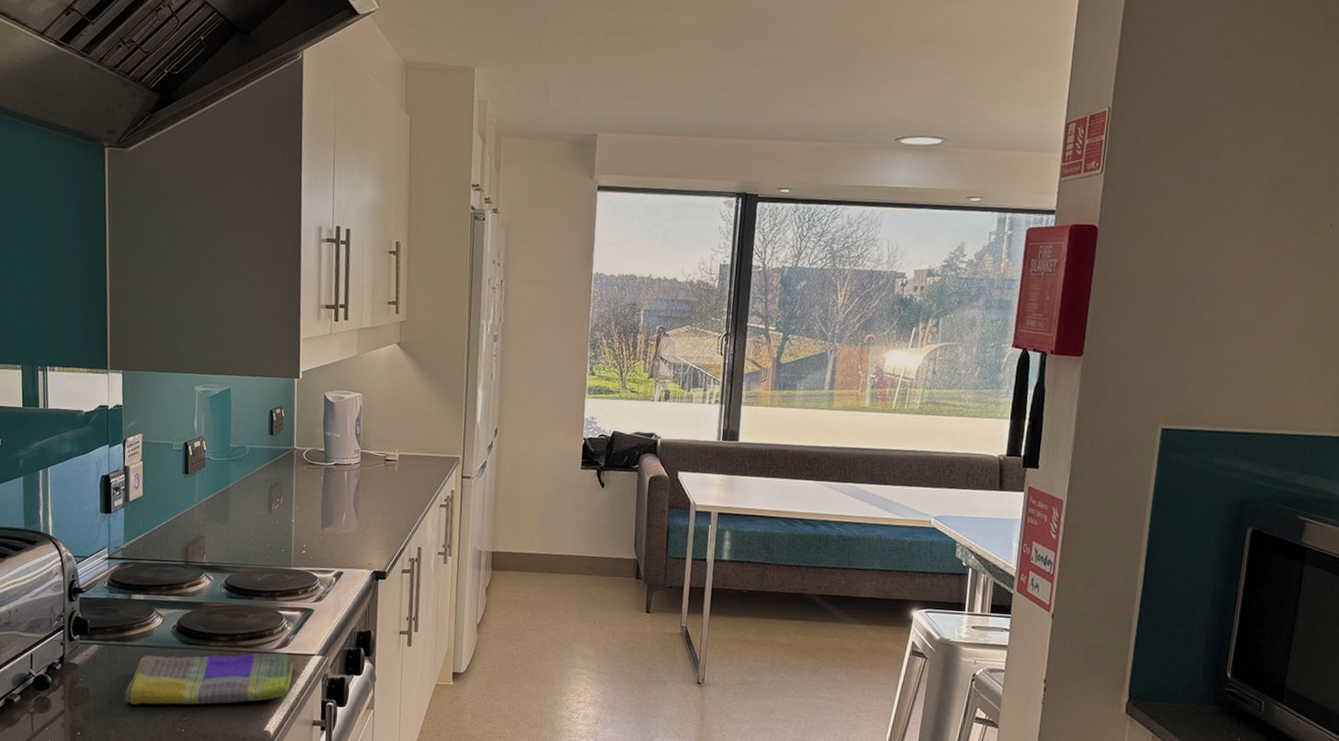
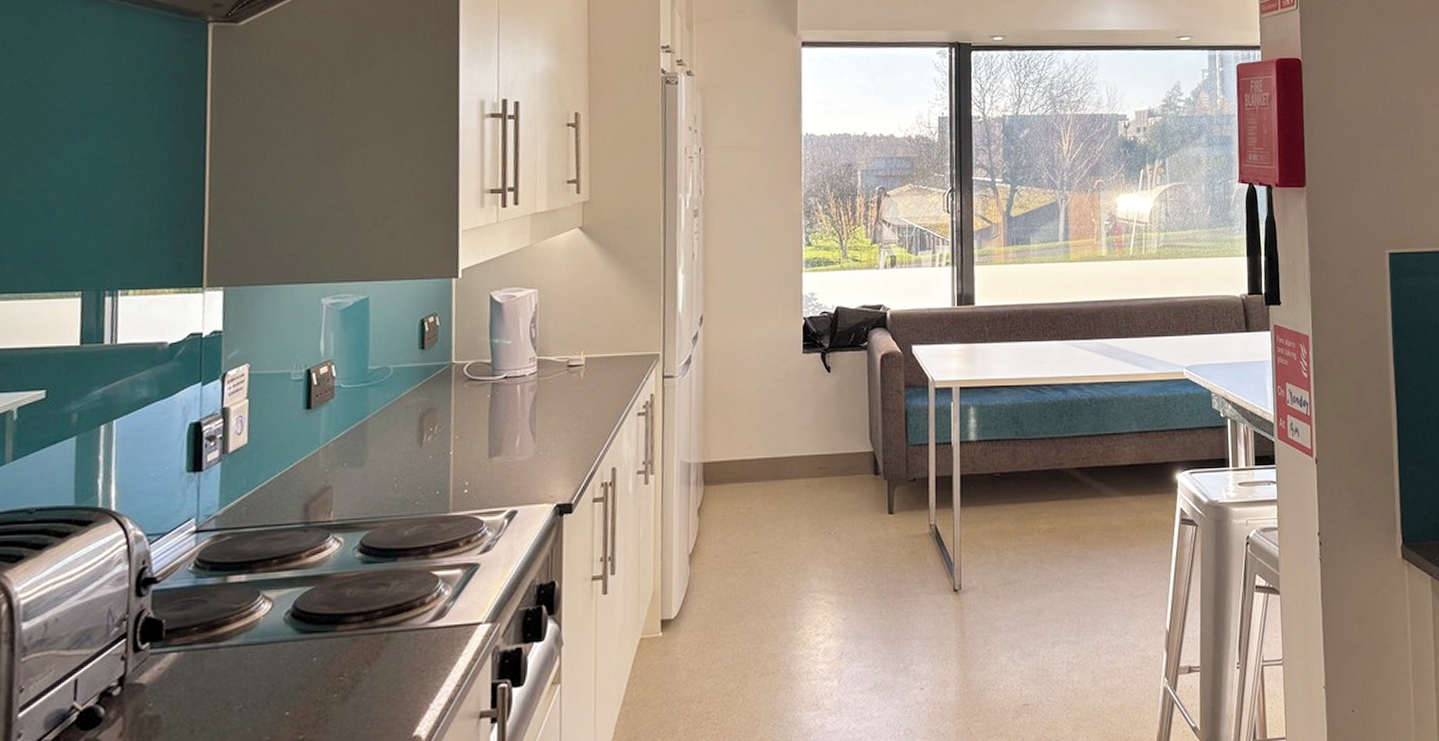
dish towel: present [124,652,294,705] -> none [213,627,454,729]

